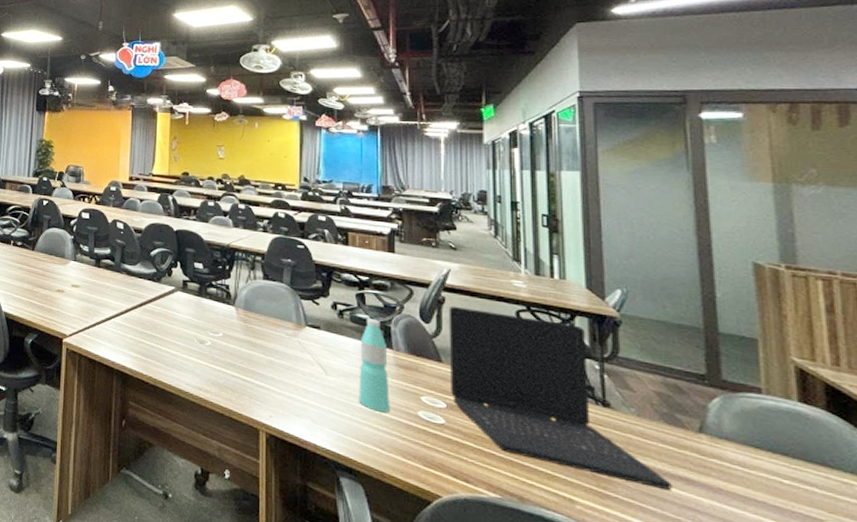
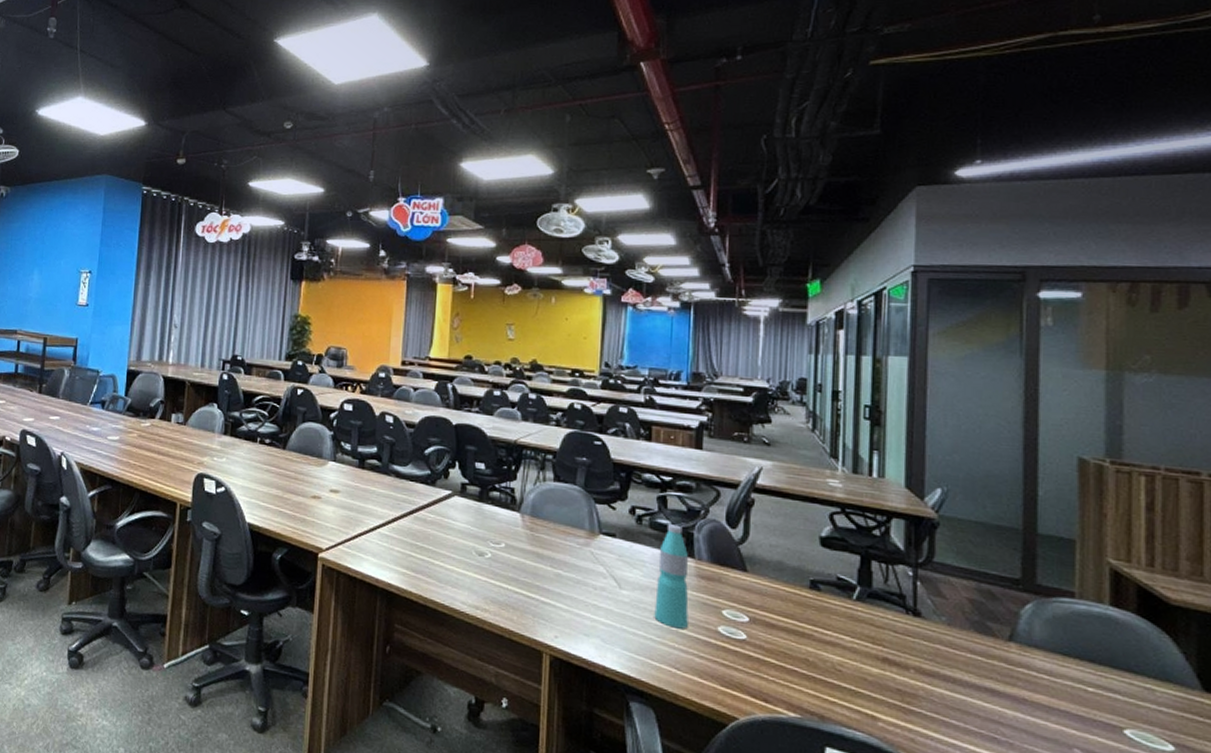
laptop: present [448,305,672,490] -> none [755,508,977,702]

